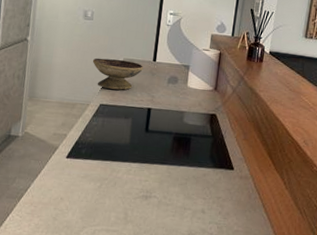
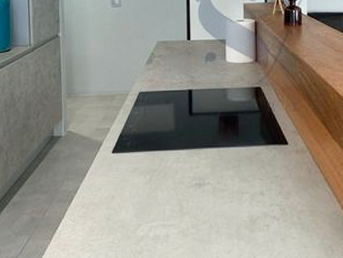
decorative bowl: present [92,58,144,90] -> none [126,43,179,75]

